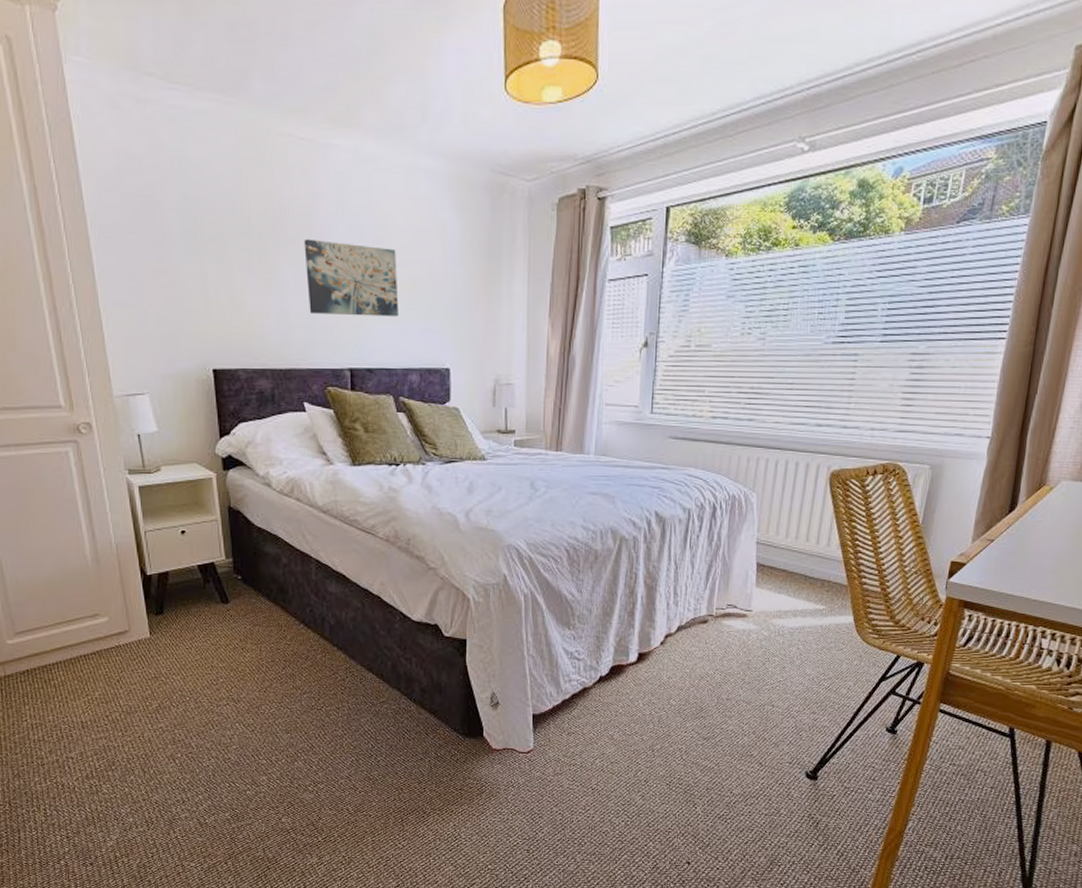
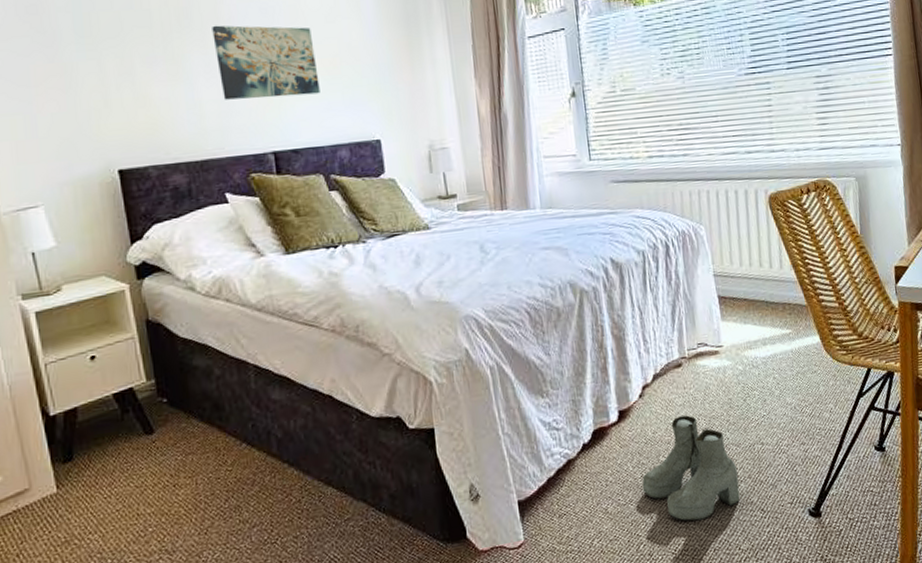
boots: none [649,668,744,761] -> present [642,415,740,521]

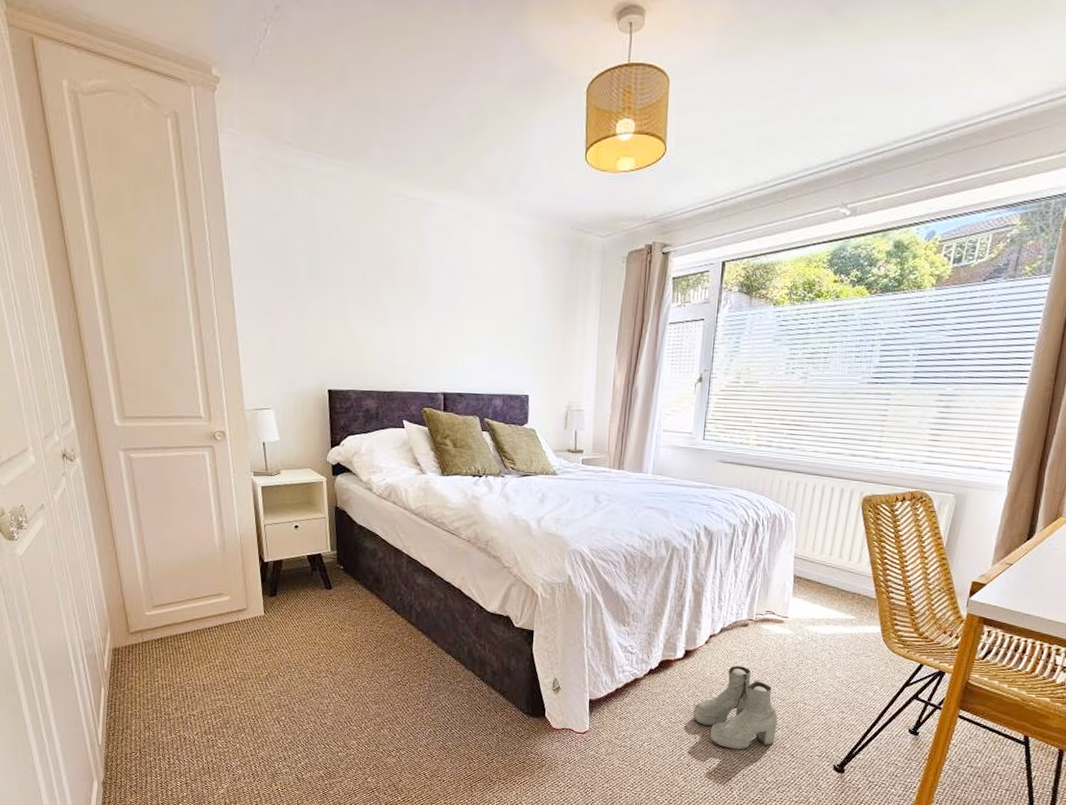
wall art: present [212,25,320,100] -> none [409,282,487,350]

